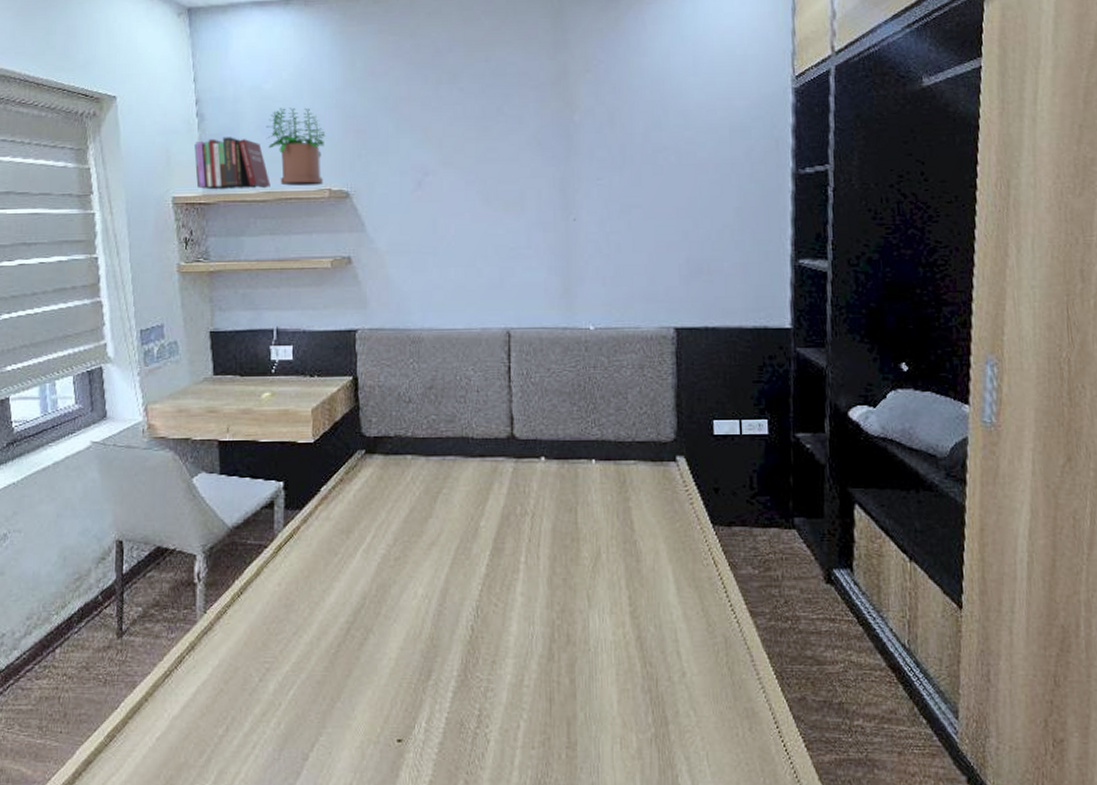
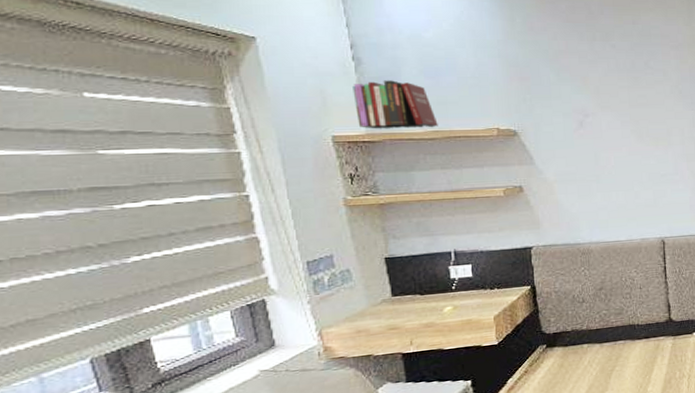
potted plant: present [266,107,326,187] -> none [429,55,492,126]

